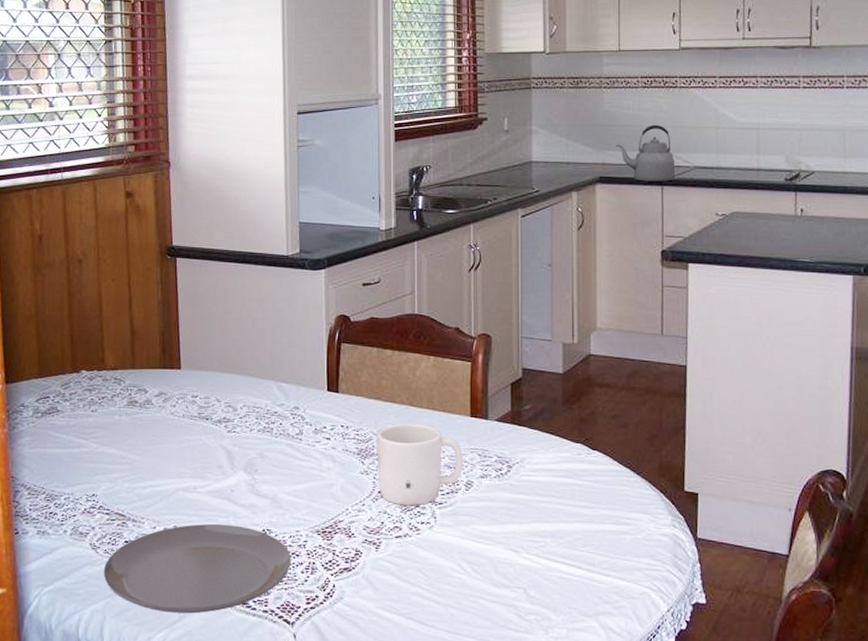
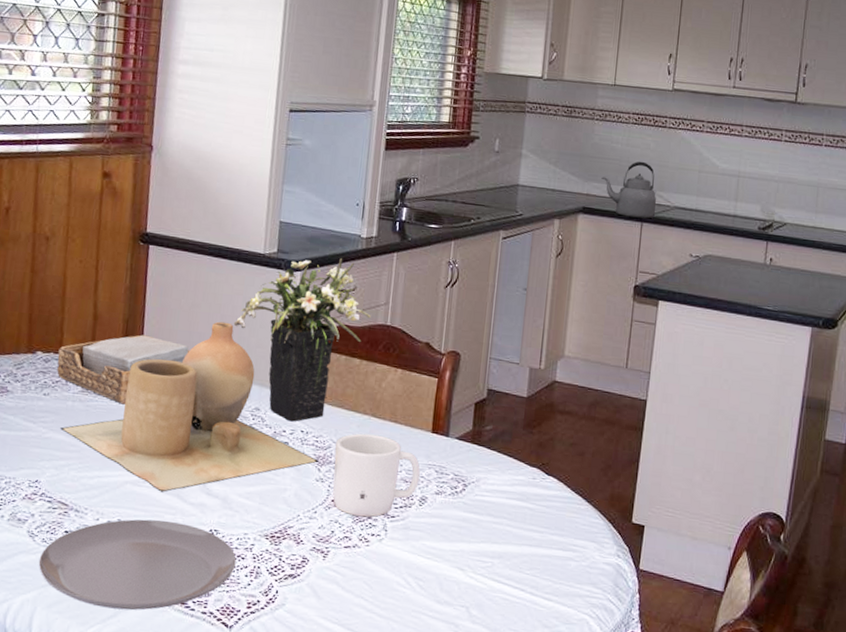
napkin holder: none [101,345,225,414] -> present [57,334,189,405]
vase: none [110,325,363,497] -> present [59,321,320,492]
flower arrangement: none [264,251,399,418] -> present [233,257,372,422]

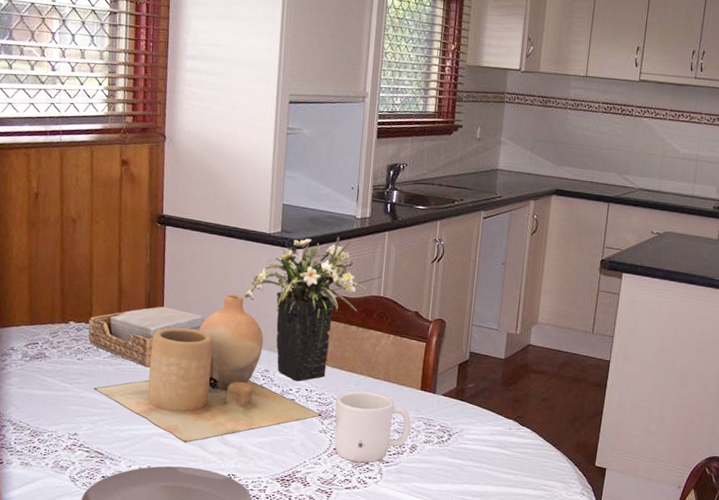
kettle: present [601,161,656,219] -> none [573,147,622,200]

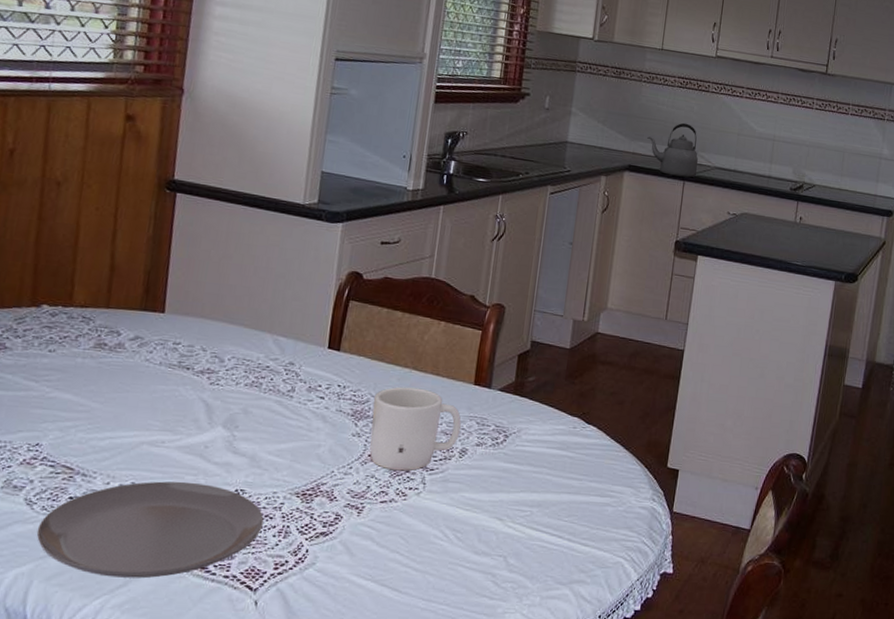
napkin holder: present [88,306,205,368] -> none [65,287,218,361]
vase: present [93,294,323,443] -> none [66,273,357,452]
flower arrangement: present [243,236,367,382] -> none [268,209,416,376]
kettle: none [573,147,622,200] -> present [647,122,698,178]

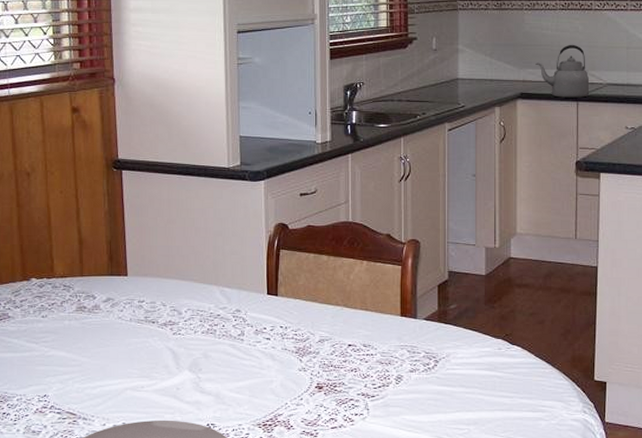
mug: present [369,386,462,471] -> none [312,323,394,399]

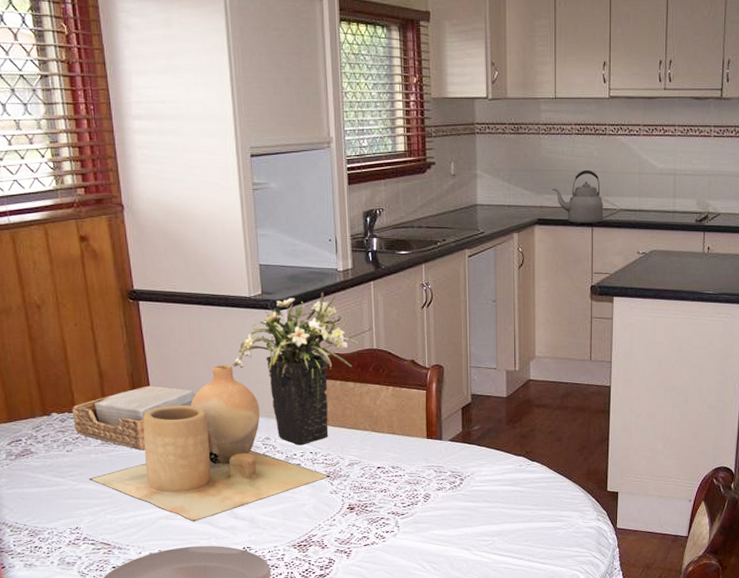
napkin holder: none [50,253,170,319] -> present [72,385,195,451]
vase: none [60,234,301,395] -> present [88,364,331,522]
flower arrangement: none [207,163,334,319] -> present [232,292,359,446]

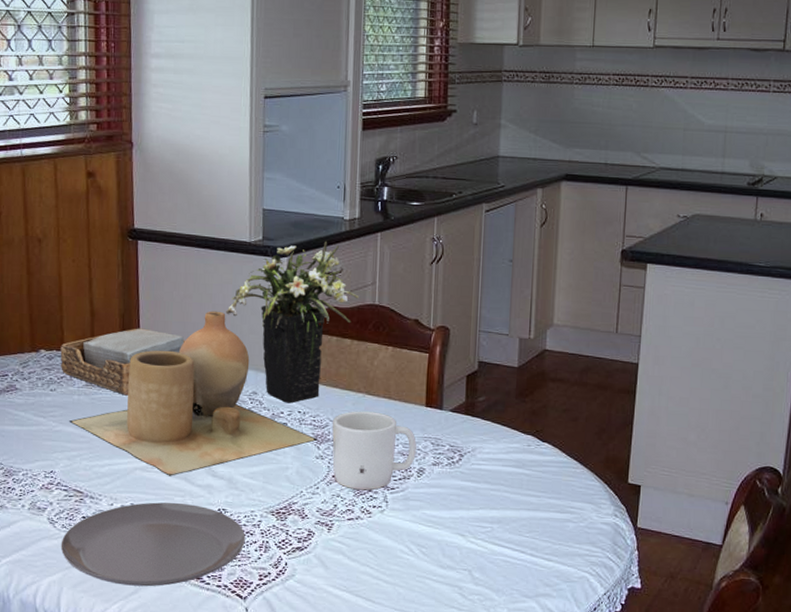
mug: none [342,447,421,519] -> present [332,411,417,491]
kettle: present [552,169,603,223] -> none [583,123,641,182]

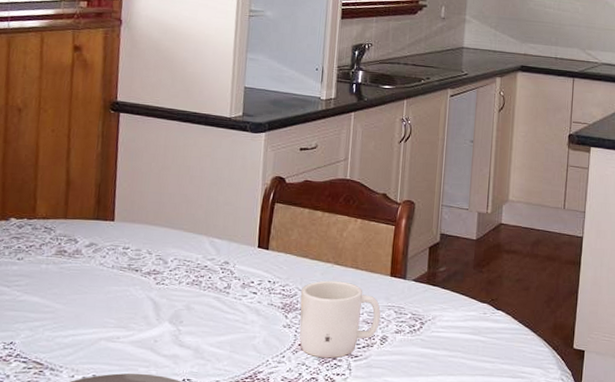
napkin holder: present [60,328,185,396] -> none [30,198,160,265]
vase: present [68,311,319,476] -> none [33,182,287,347]
flower arrangement: present [225,240,360,403] -> none [202,118,333,273]

